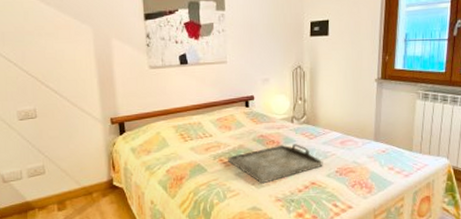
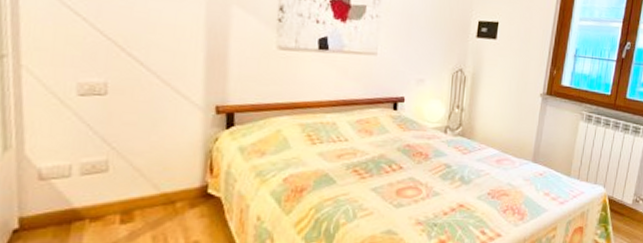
serving tray: present [228,144,323,184] -> none [364,158,475,203]

